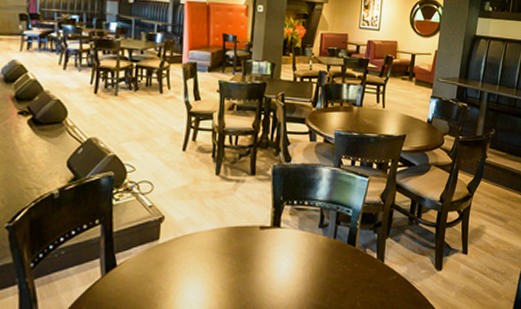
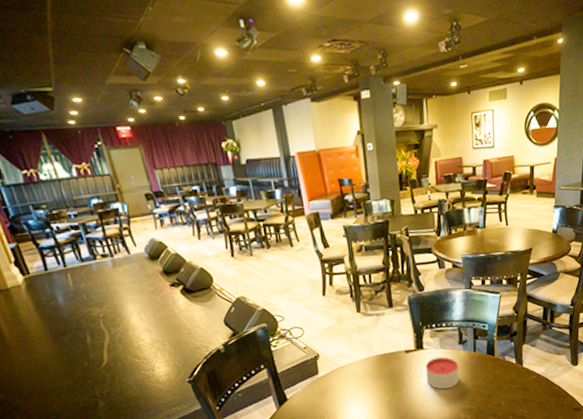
candle: none [278,240,316,278] -> present [425,356,460,389]

